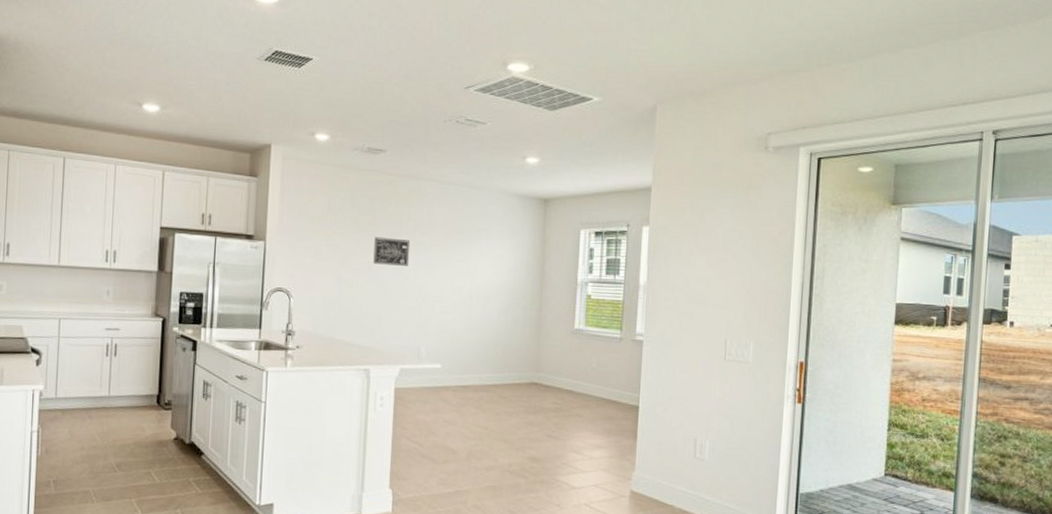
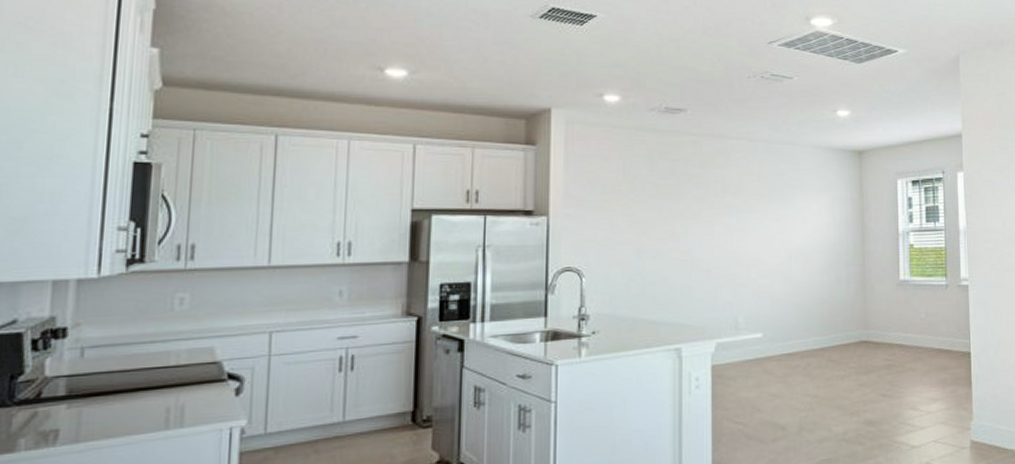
wall art: present [373,237,411,266] -> none [679,202,720,232]

